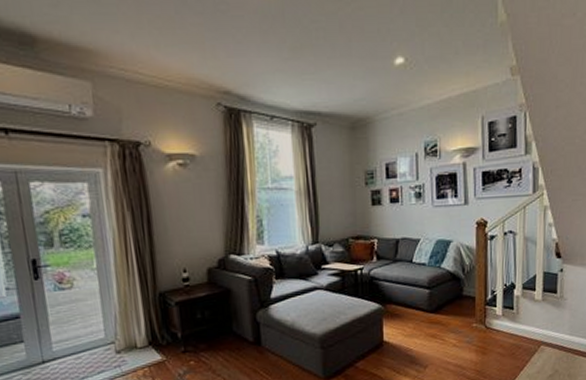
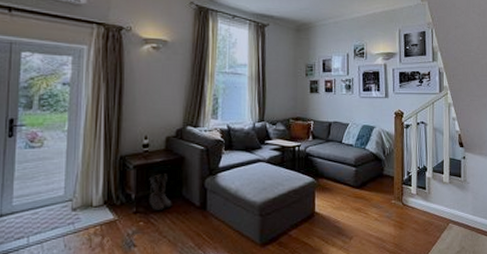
boots: none [194,308,223,348] -> present [149,172,172,210]

